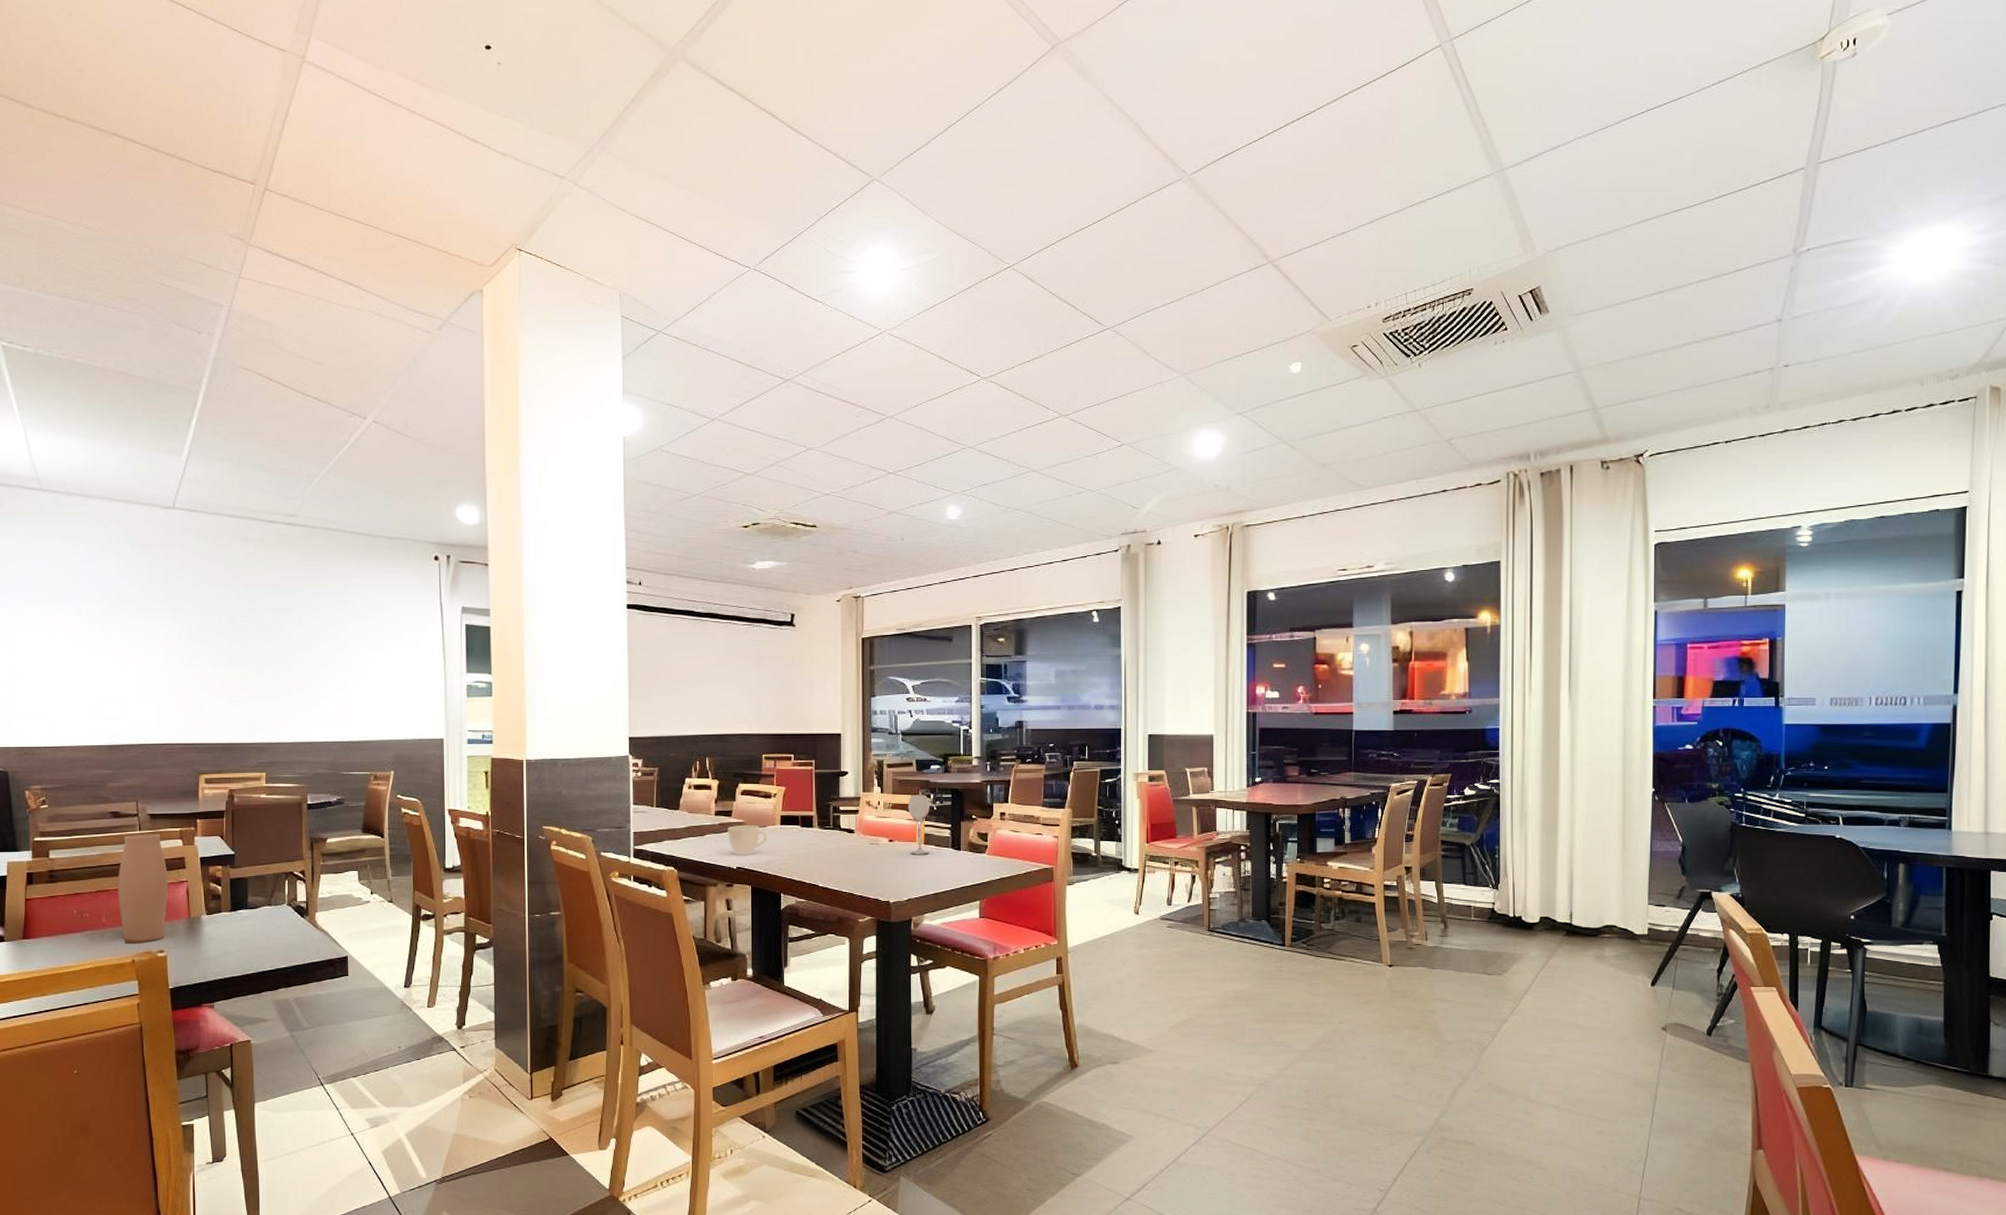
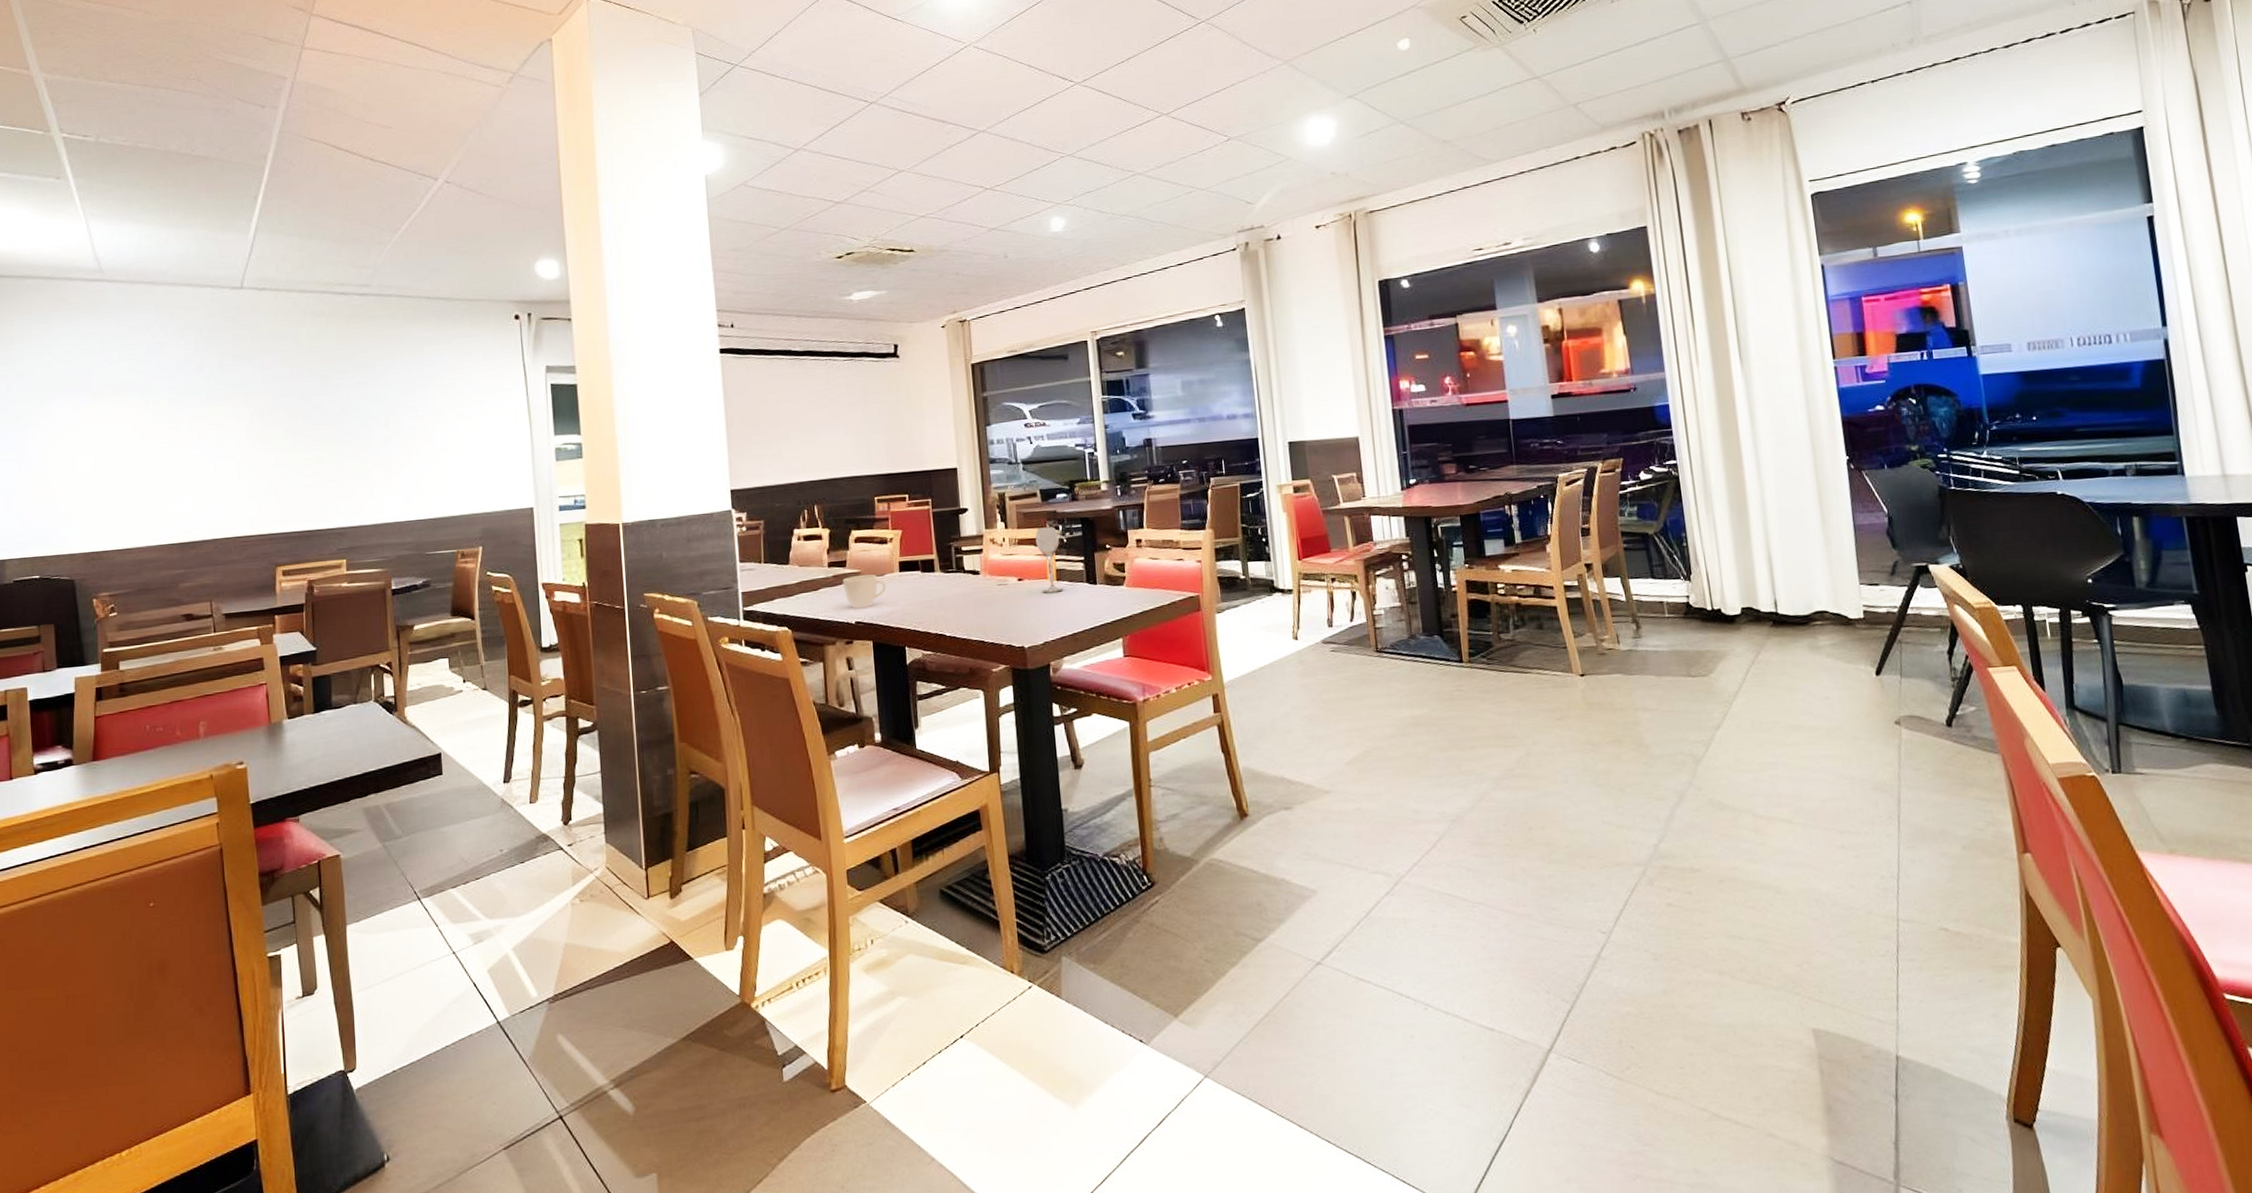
vase: present [117,834,168,945] -> none [192,635,247,759]

